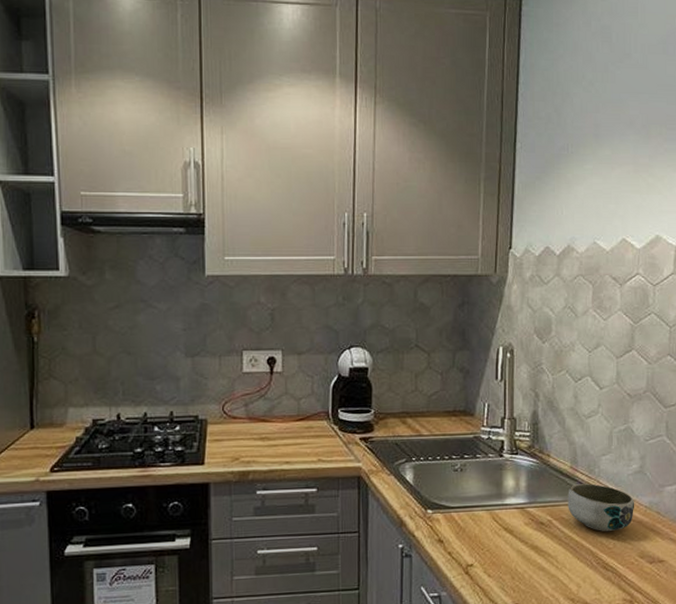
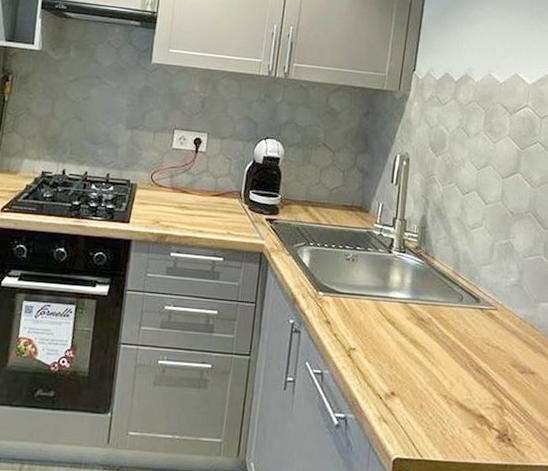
bowl: present [568,483,635,532] -> none [447,288,511,337]

